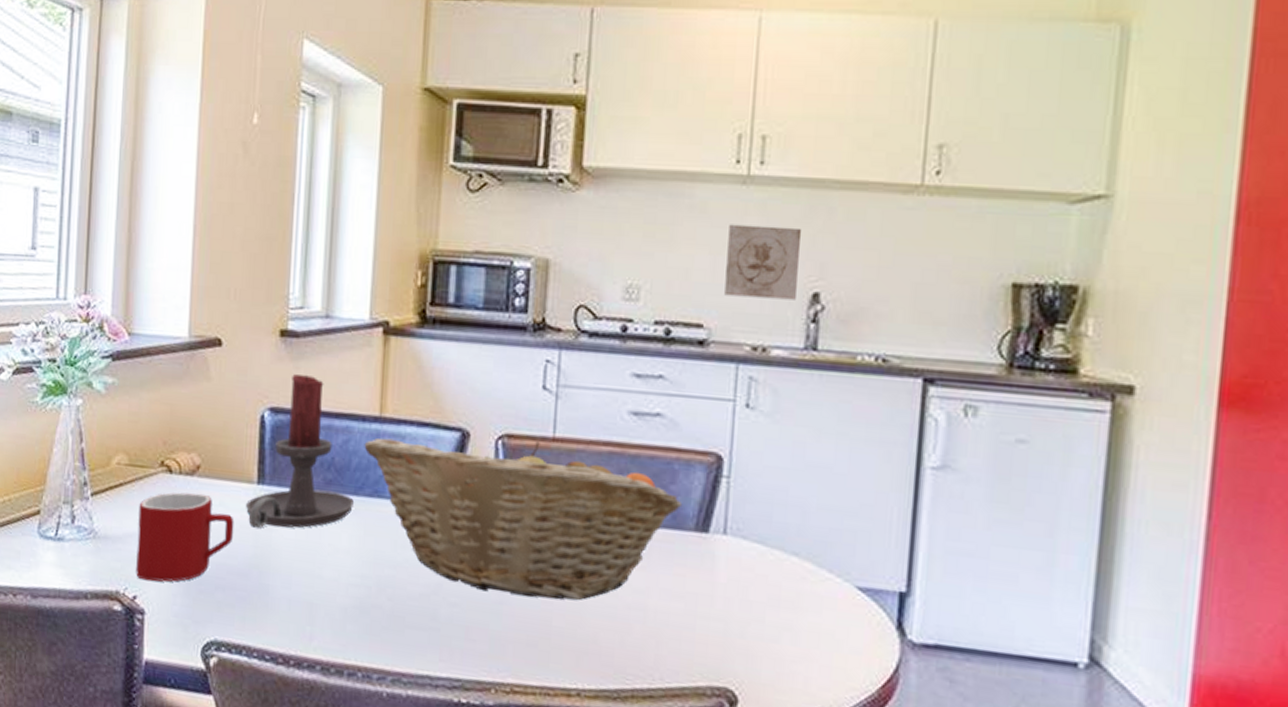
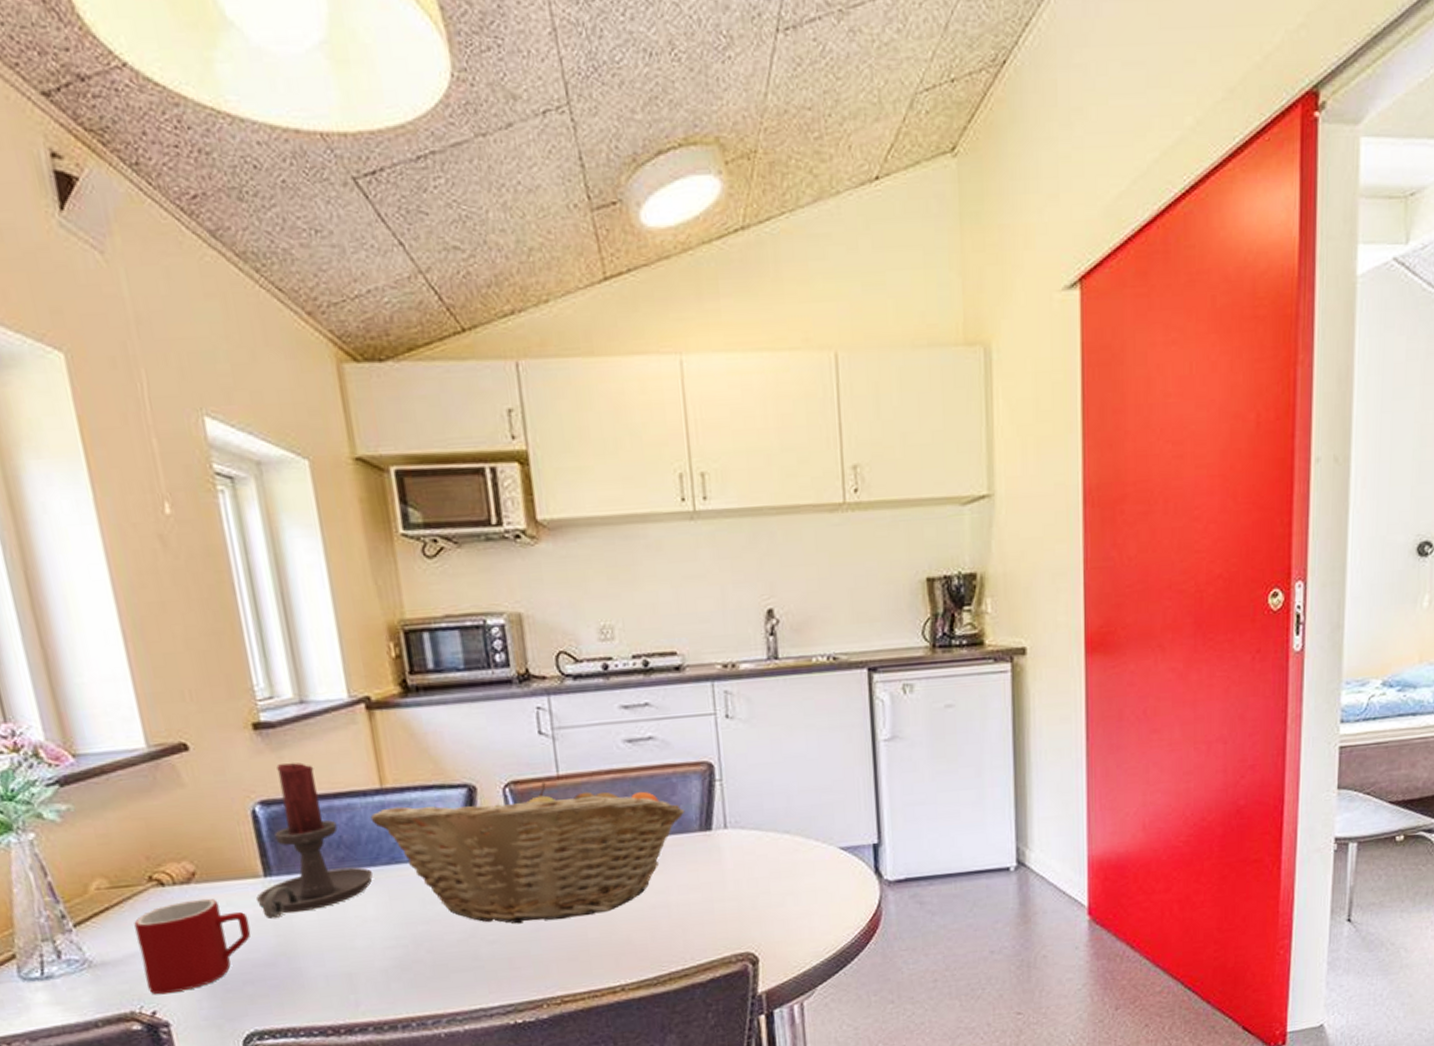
decorative tile: present [724,224,802,300] -> none [685,553,754,623]

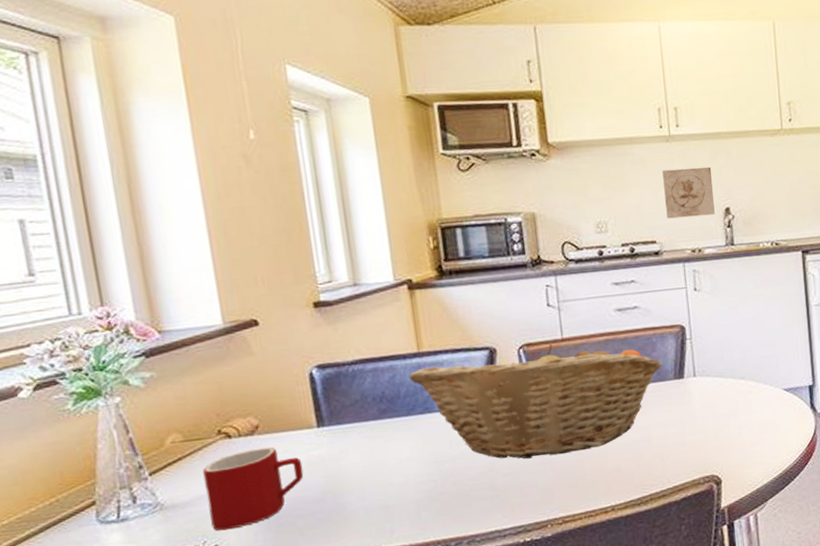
candle holder: present [256,762,373,920] -> none [310,333,410,463]
decorative tile: none [685,553,754,623] -> present [662,166,715,219]

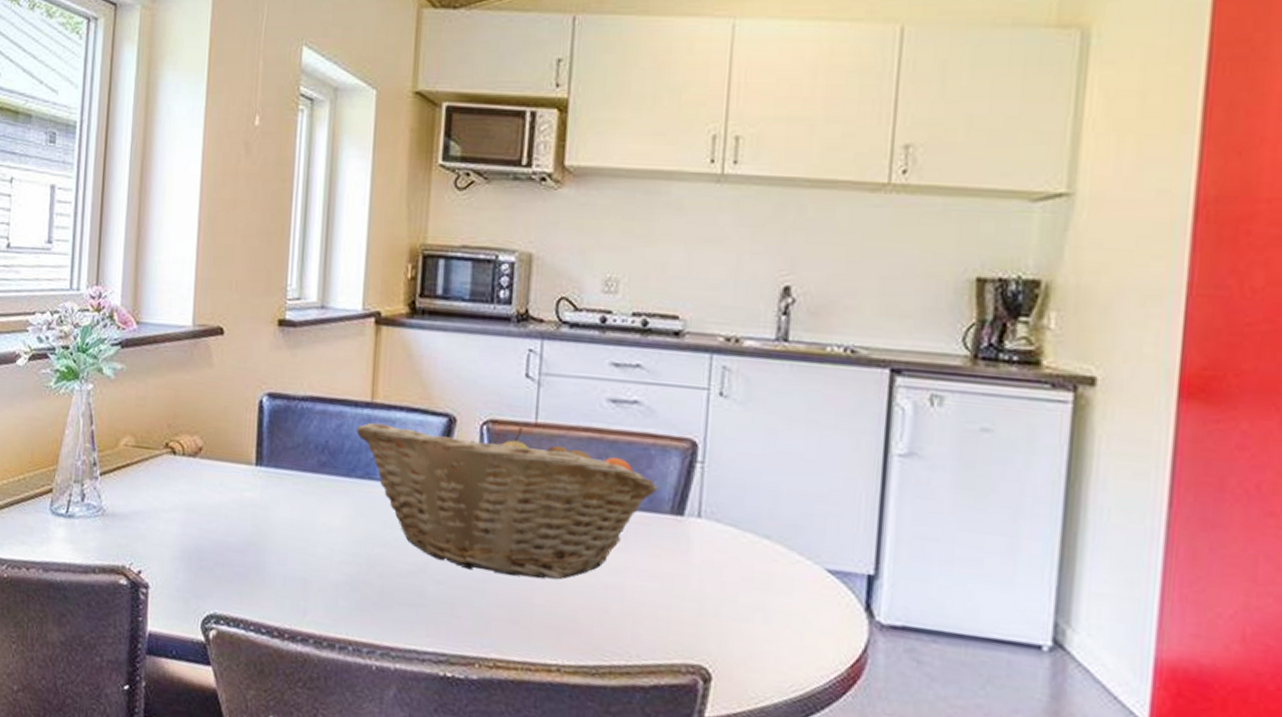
mug: present [203,447,304,531] -> none [141,473,234,558]
decorative tile: present [662,166,715,219] -> none [699,220,774,294]

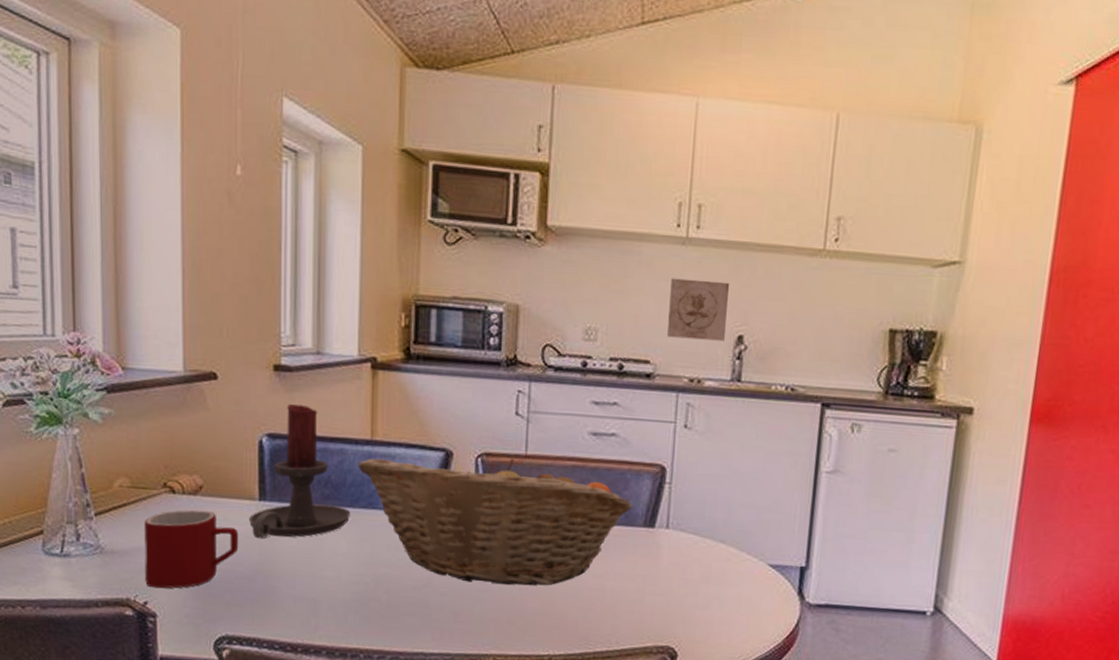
mug: none [141,473,234,558] -> present [144,510,239,589]
candle holder: none [245,362,347,509] -> present [249,404,351,539]
decorative tile: none [699,220,774,294] -> present [667,278,730,341]

